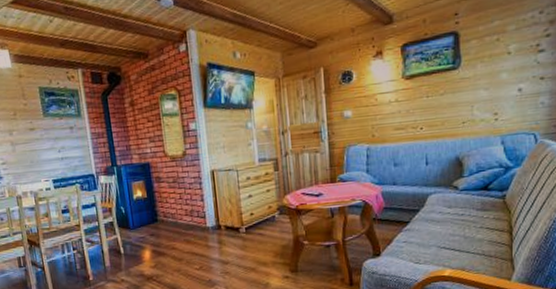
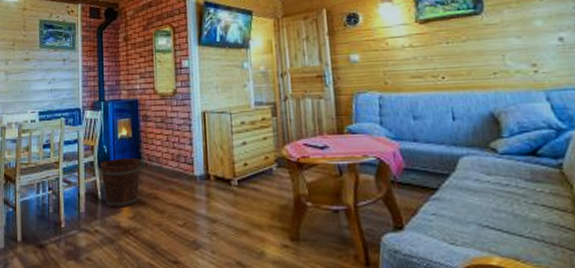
bucket: none [120,215,159,260] -> present [100,157,141,208]

